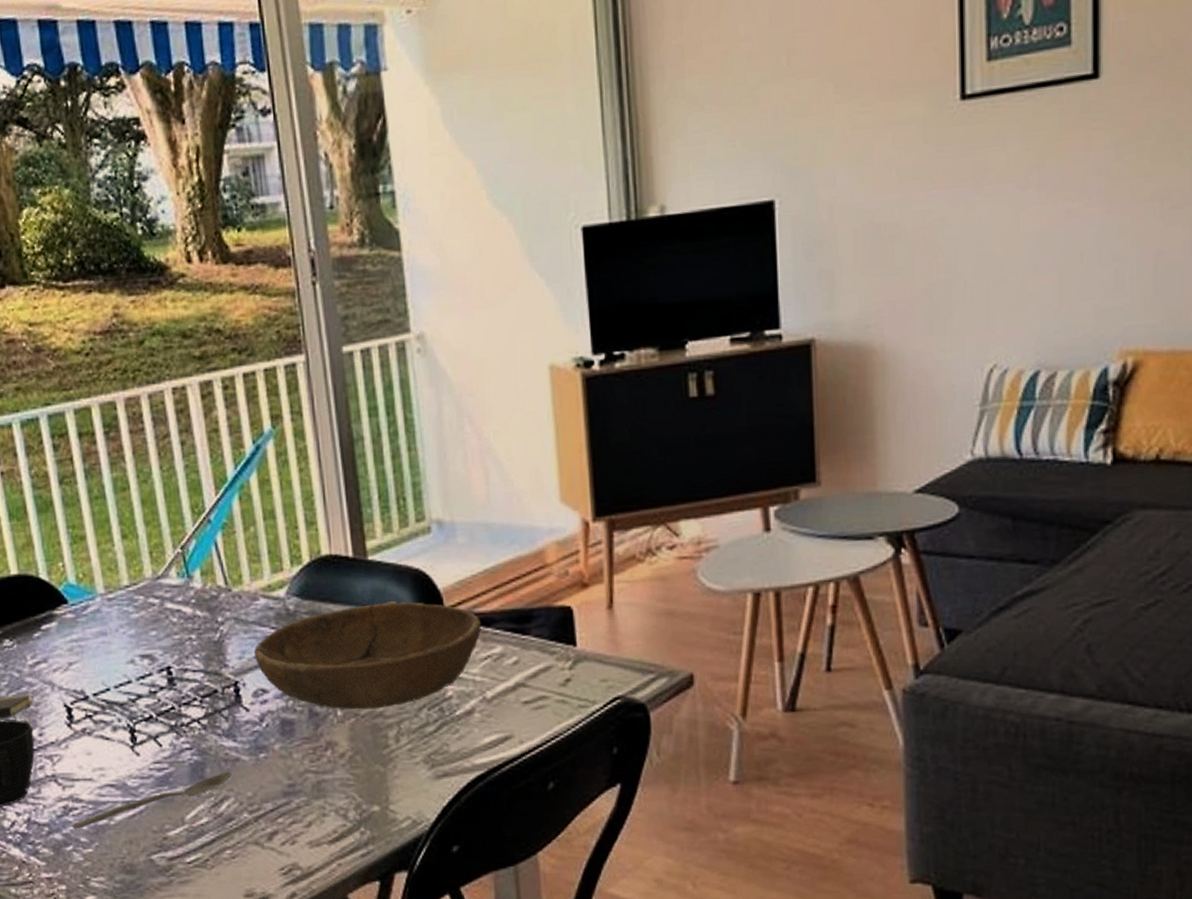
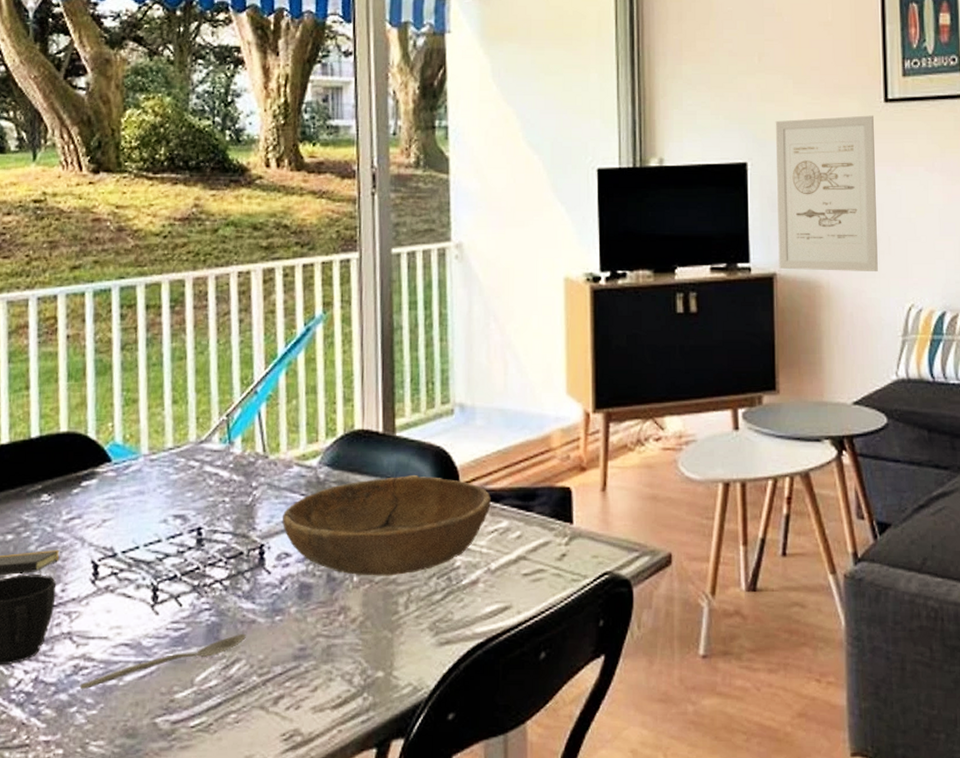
wall art: none [811,120,949,334] -> present [775,115,878,271]

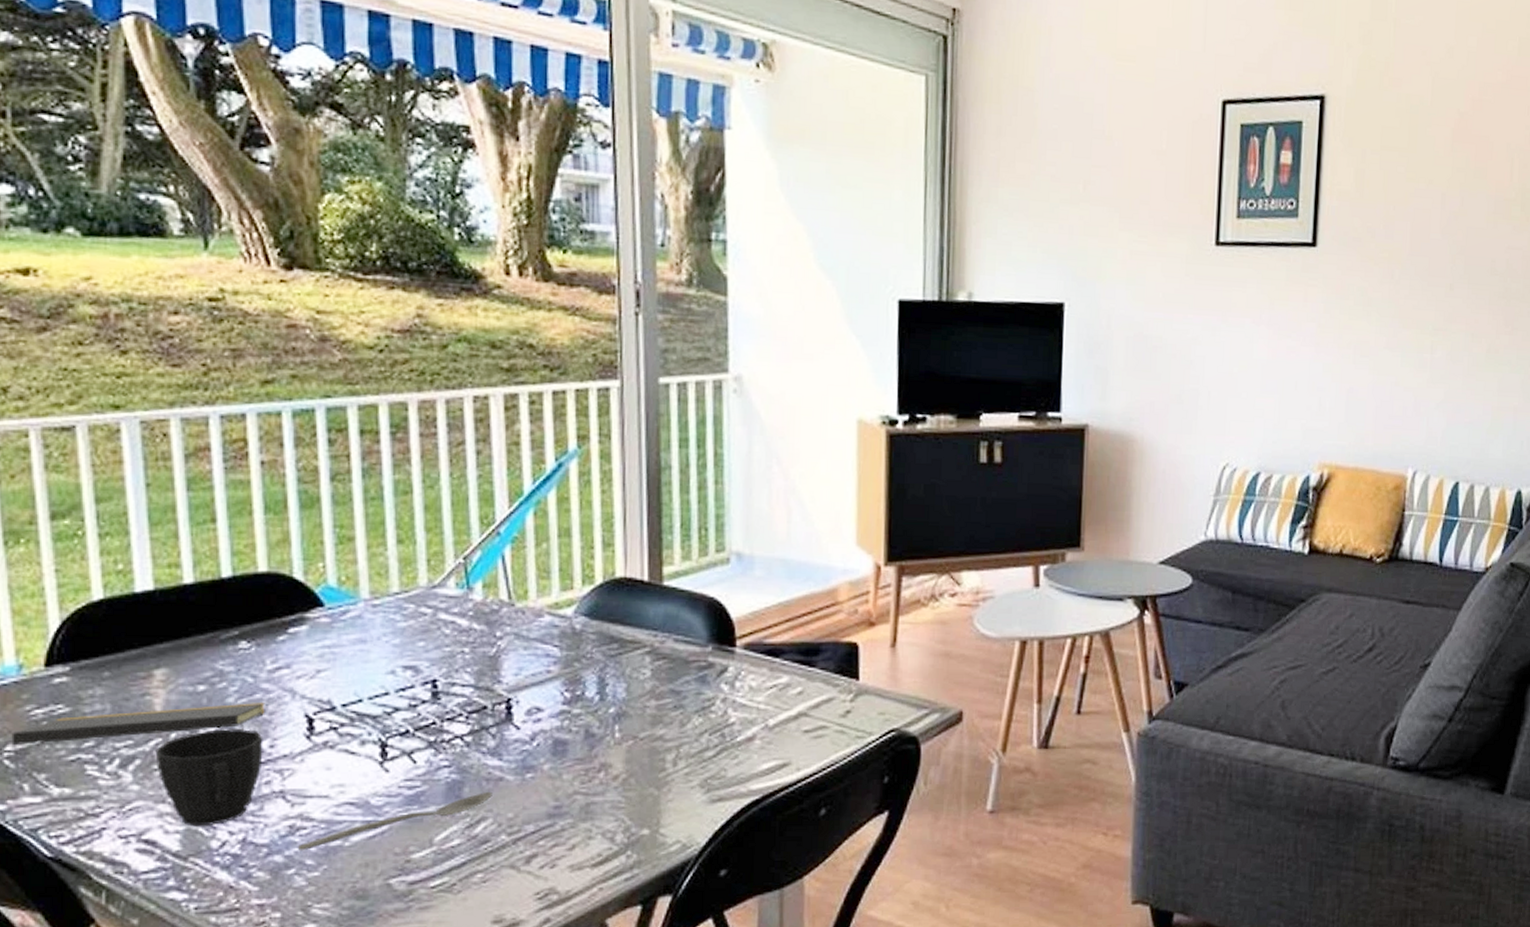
bowl: present [282,475,491,576] -> none [532,627,770,732]
wall art: present [775,115,878,271] -> none [1091,258,1203,427]

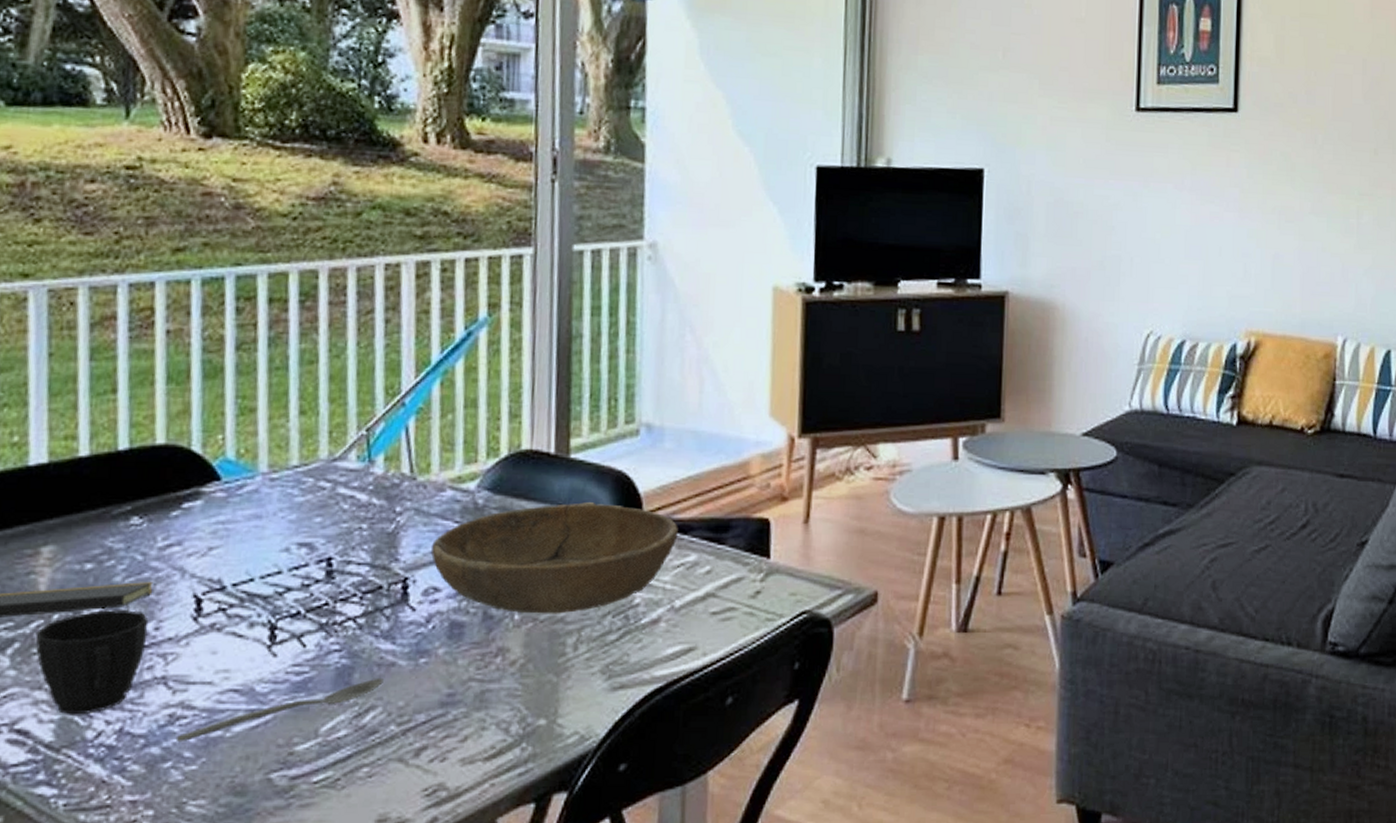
bowl: none [532,627,770,732] -> present [430,502,678,614]

